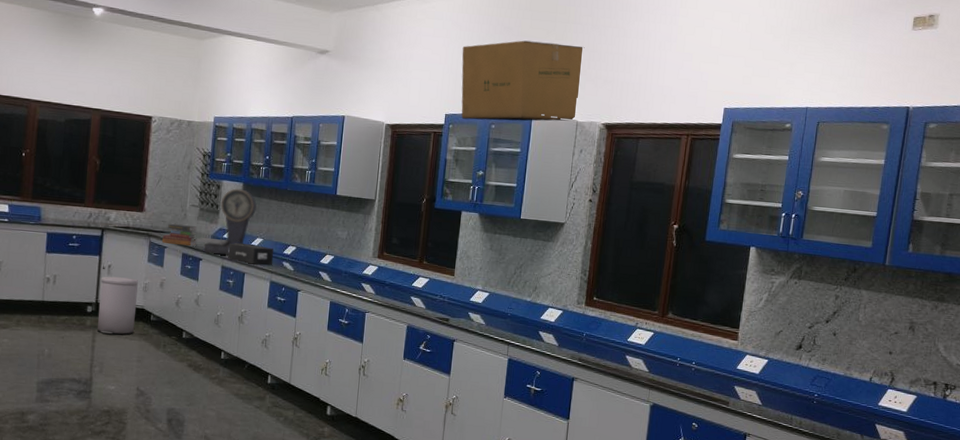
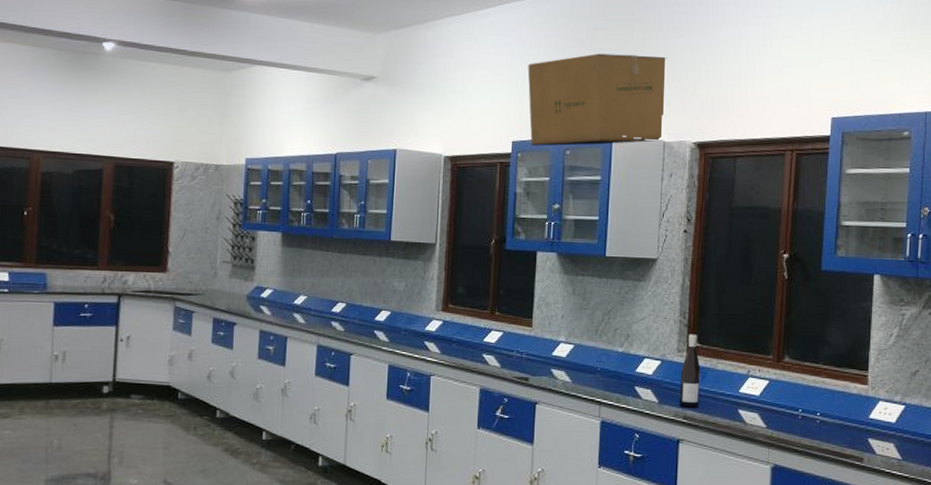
pedal bin: present [97,276,138,336] -> none [115,349,162,418]
books: present [162,224,197,247] -> none [189,284,229,310]
scale: present [194,188,257,255] -> none [227,239,298,318]
box: present [228,242,274,266] -> none [266,302,321,328]
bottle: none [576,289,596,353] -> present [679,334,701,409]

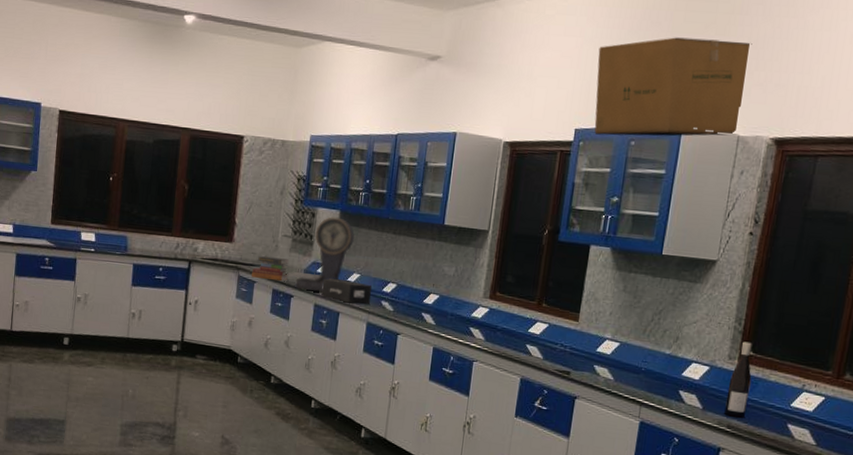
books: none [189,284,229,310] -> present [252,256,289,282]
scale: none [227,239,298,318] -> present [286,217,355,292]
box: none [266,302,321,328] -> present [321,278,373,305]

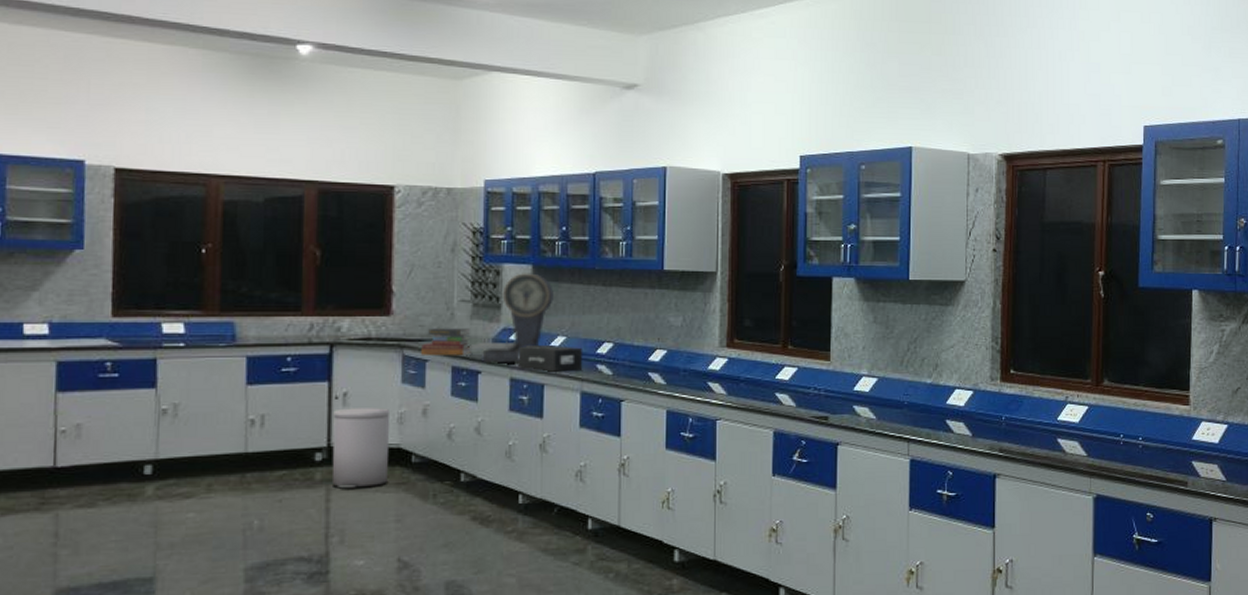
pedal bin: none [182,312,225,378] -> present [331,408,389,489]
box: present [594,37,752,137] -> none [815,58,969,161]
bottle: present [724,341,752,419] -> none [994,360,1016,441]

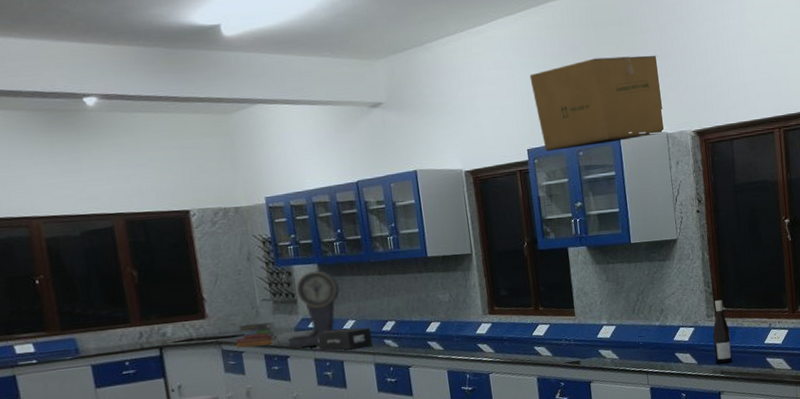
box: none [815,58,969,161] -> present [529,55,664,151]
bottle: none [994,360,1016,441] -> present [712,300,733,365]

